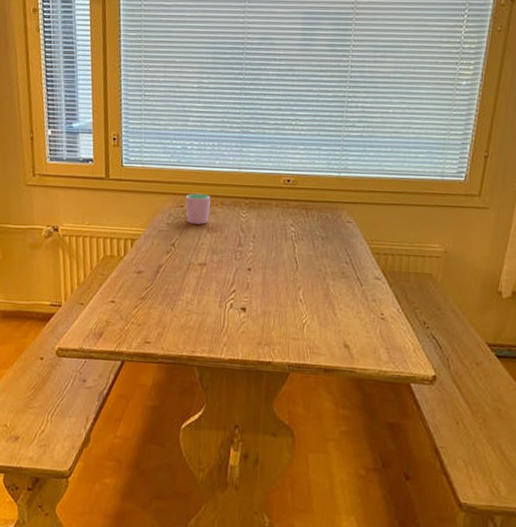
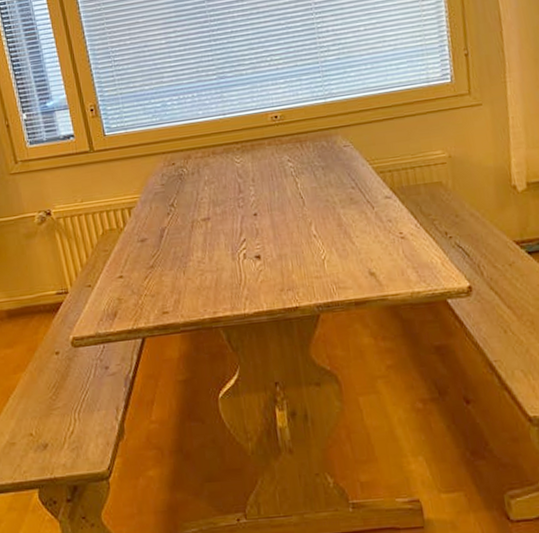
cup: present [185,193,211,225] -> none [175,147,203,180]

